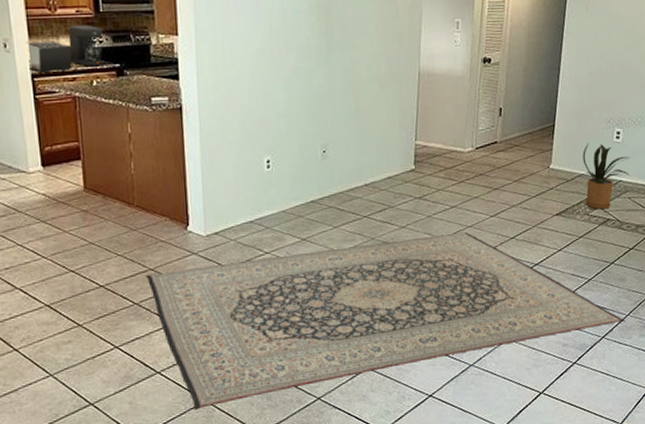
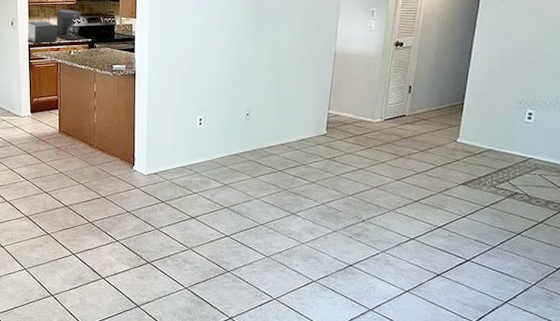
area rug: present [146,232,626,410] -> none [99,191,531,312]
house plant: present [582,142,630,210] -> none [491,121,542,184]

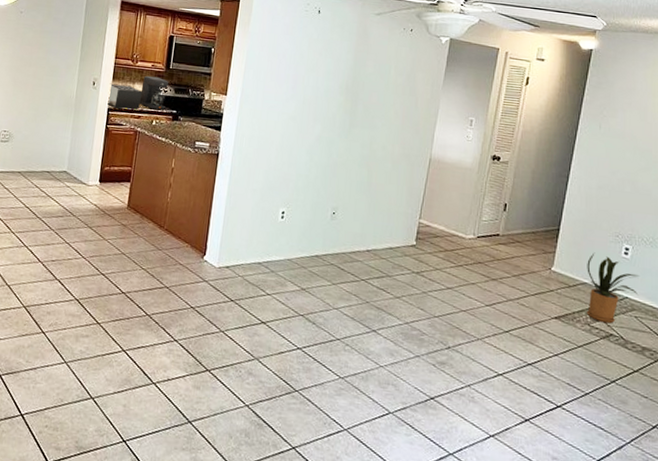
house plant: none [491,121,542,184] -> present [586,252,639,324]

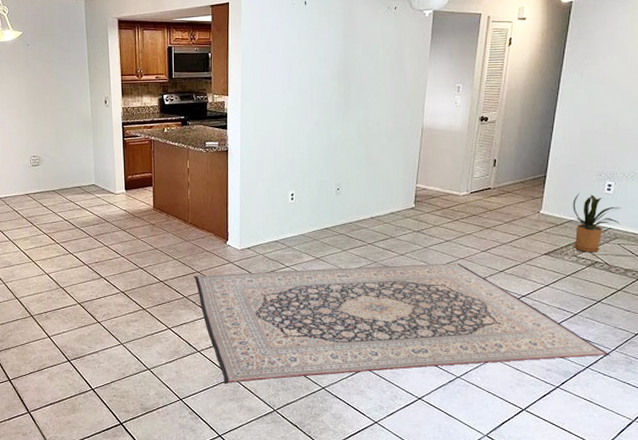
toaster: present [107,83,143,110] -> none [120,99,151,122]
coffee maker: present [139,75,169,110] -> none [149,87,175,118]
area rug: none [161,291,626,449] -> present [194,263,611,384]

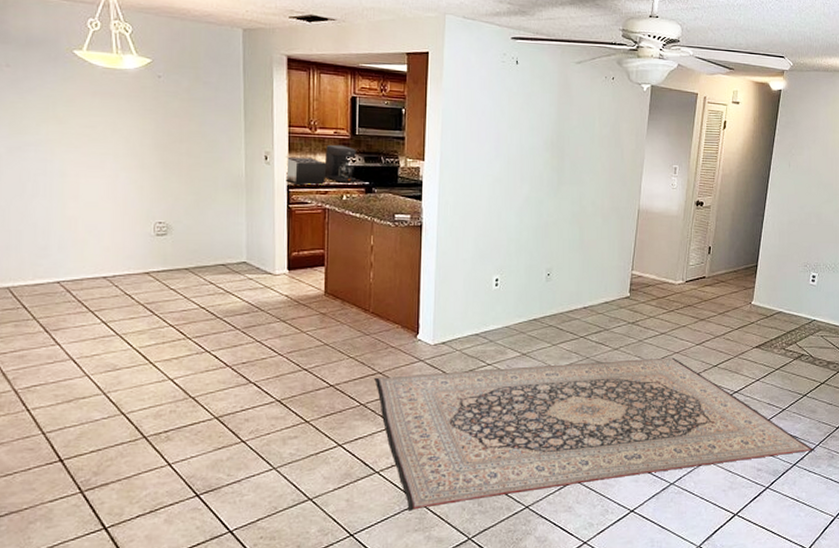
toaster: none [120,99,151,122] -> present [285,156,327,185]
coffee maker: none [149,87,175,118] -> present [324,144,357,183]
house plant: present [573,192,621,253] -> none [781,283,824,345]

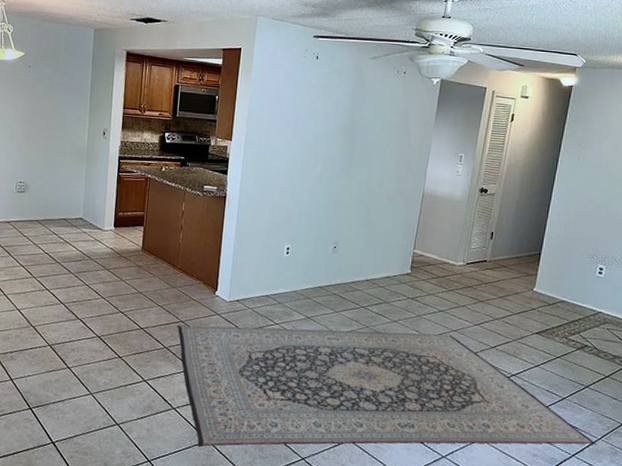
toaster: present [285,156,327,185] -> none [118,133,152,158]
coffee maker: present [324,144,357,183] -> none [148,124,176,157]

